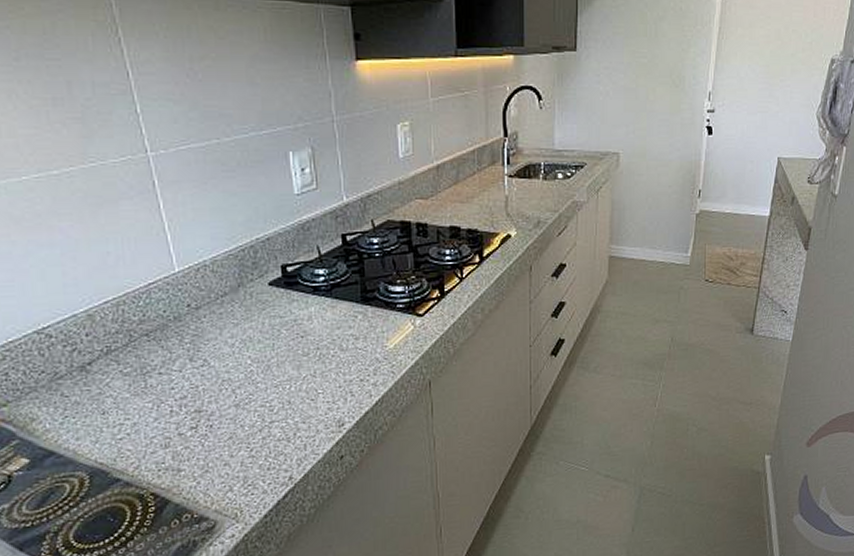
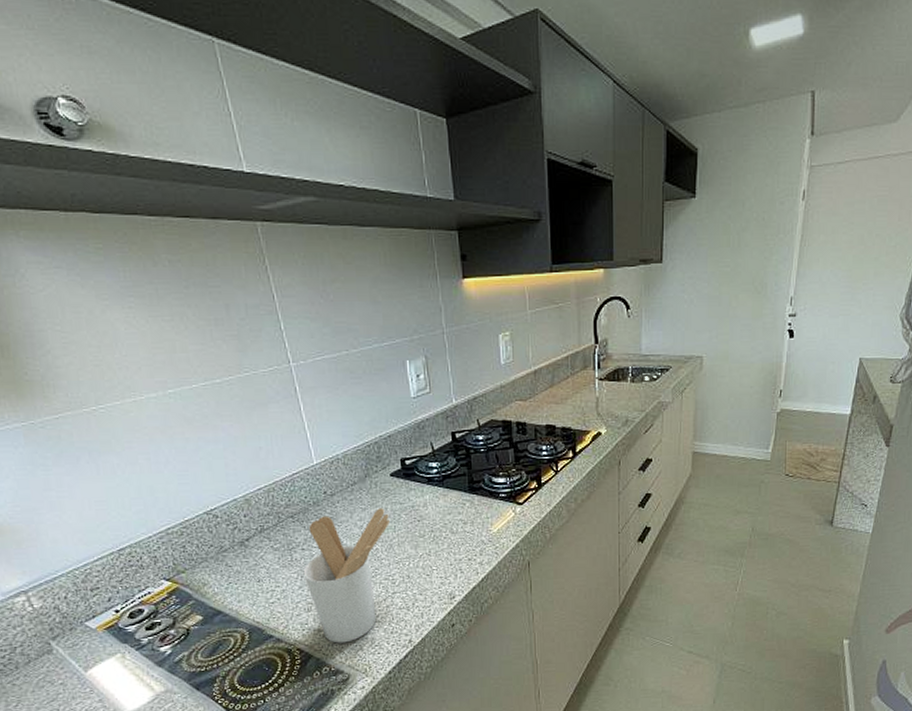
utensil holder: none [160,322,267,485] -> present [303,508,390,643]

